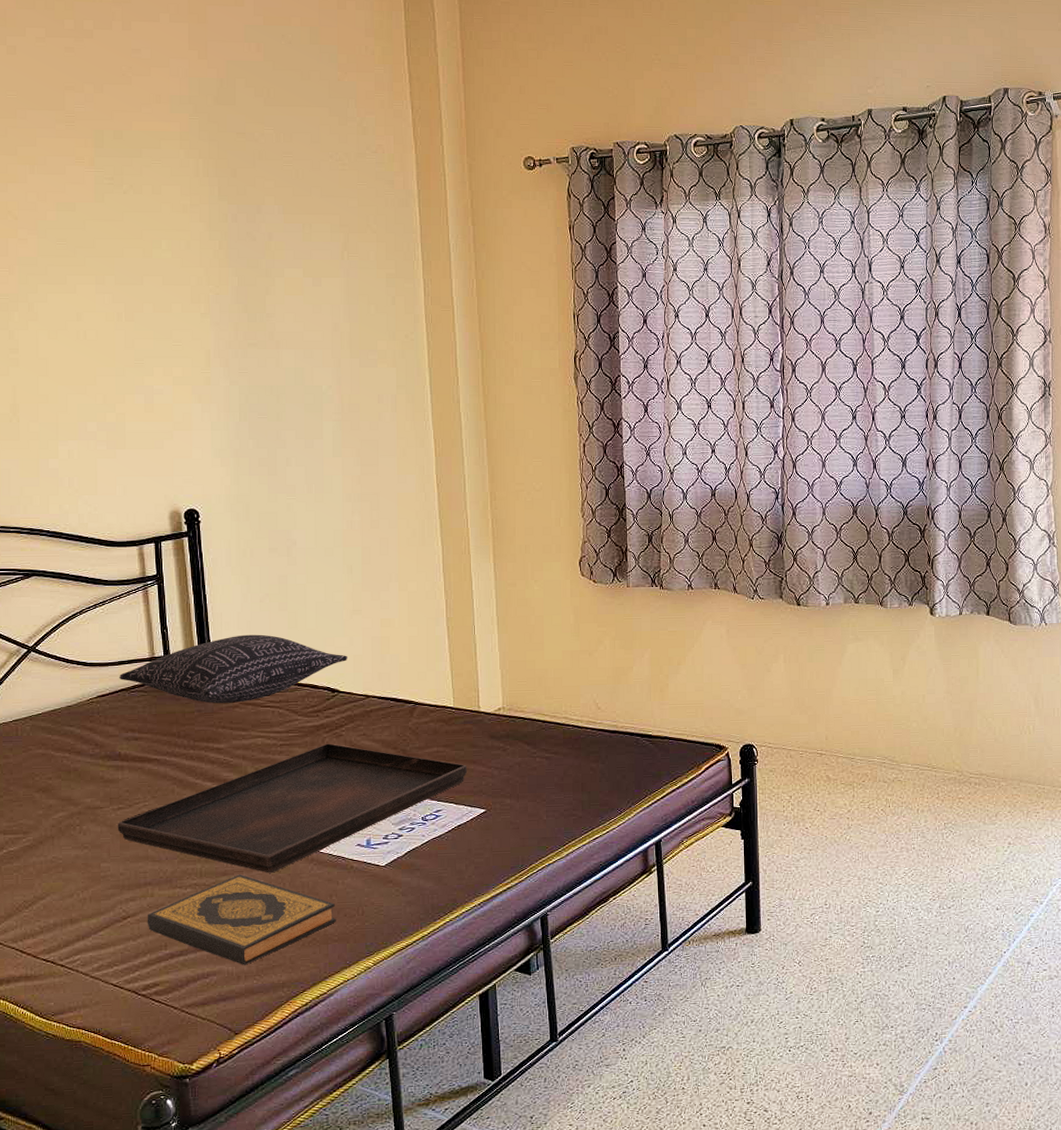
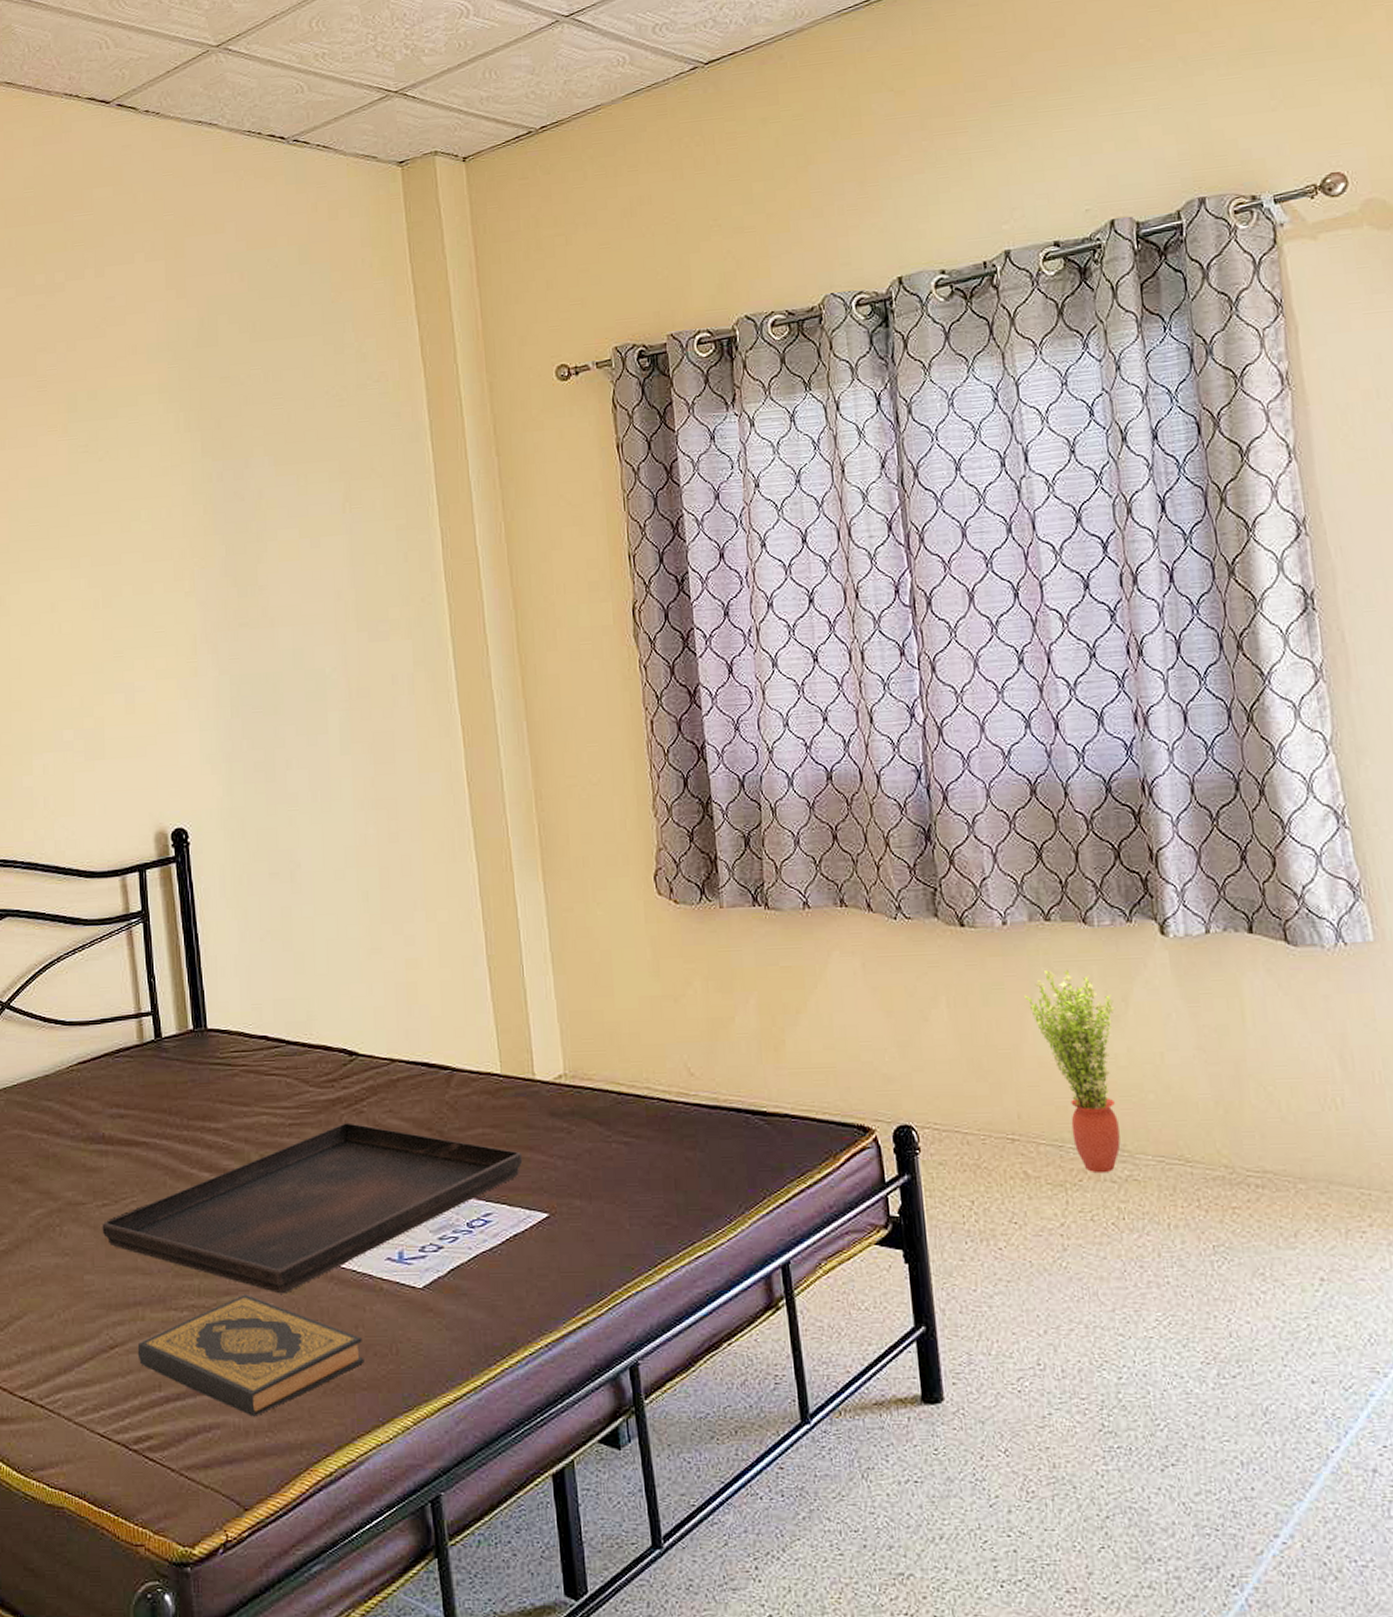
pillow: present [118,634,347,703] -> none [101,982,367,1071]
potted plant: none [837,637,897,777] -> present [1024,970,1121,1174]

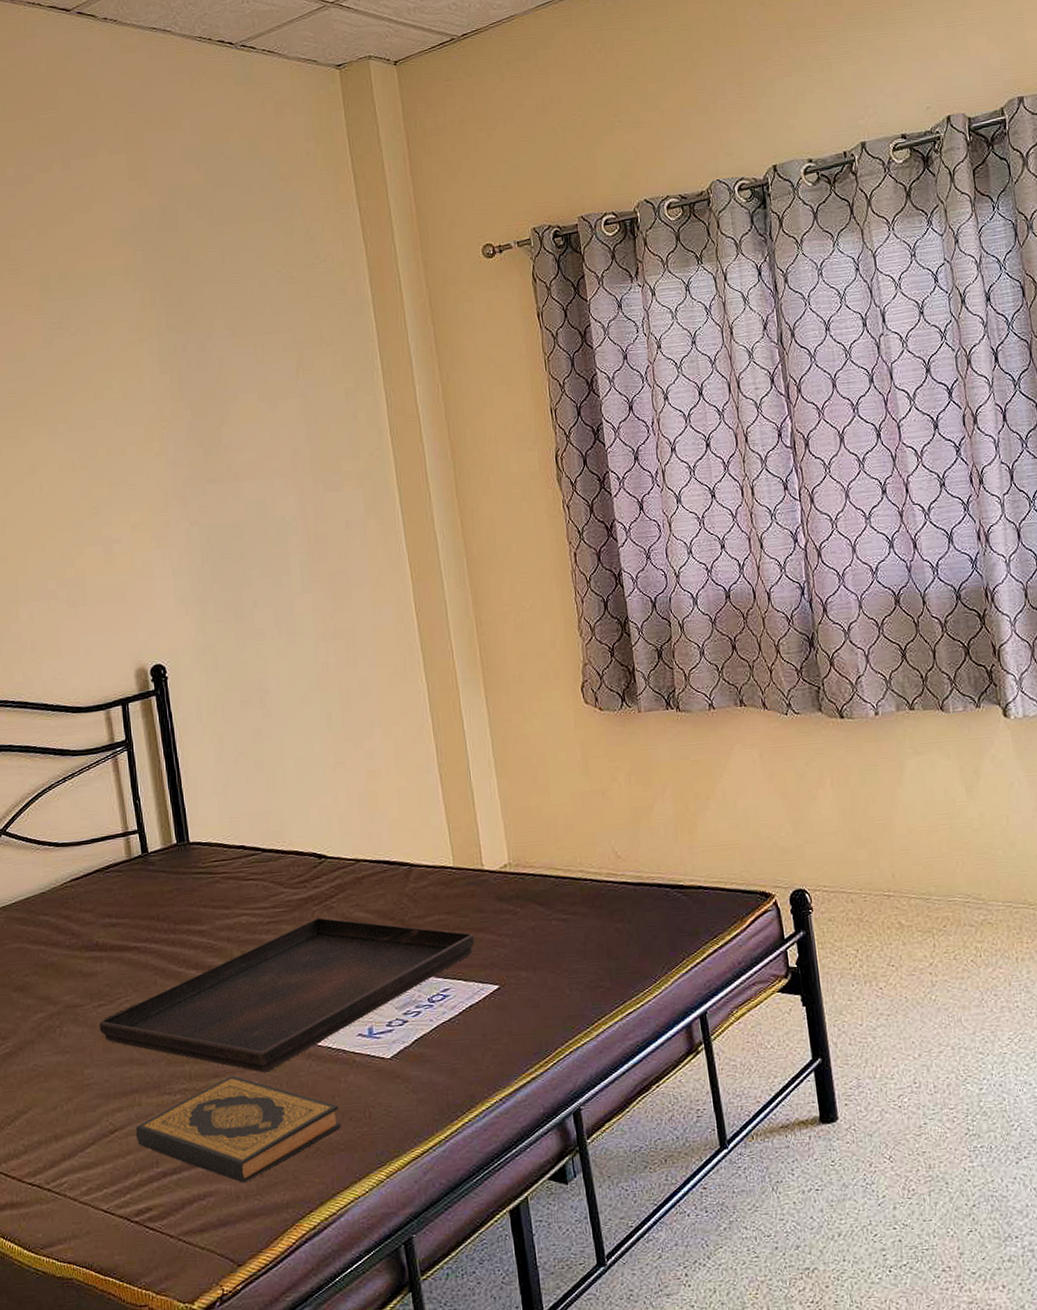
potted plant: present [1024,970,1121,1174] -> none [895,750,976,920]

